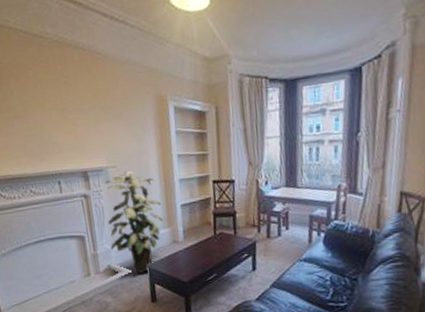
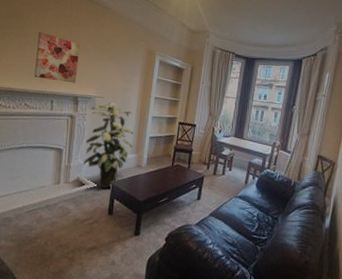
wall art: none [24,100,81,158] -> present [34,32,80,83]

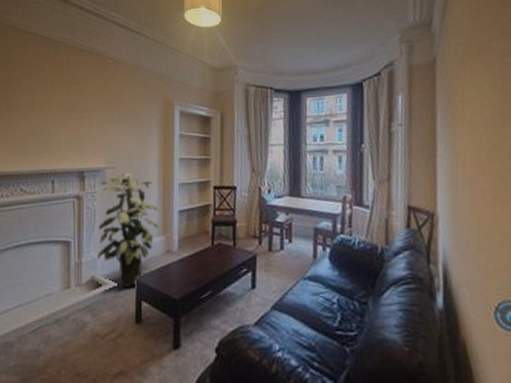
wall art: present [34,32,80,83] -> none [30,98,81,156]

